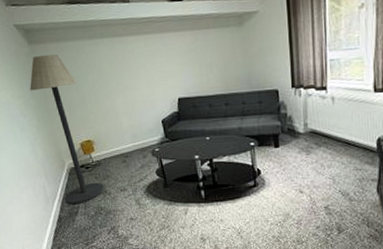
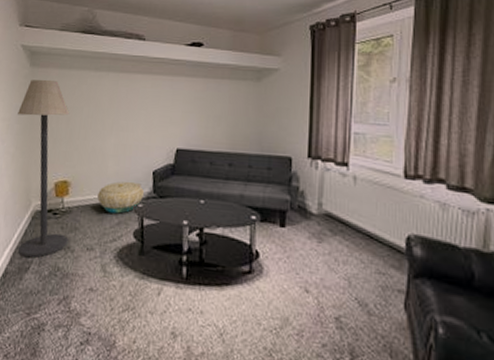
basket: none [119,131,159,160] -> present [97,181,145,214]

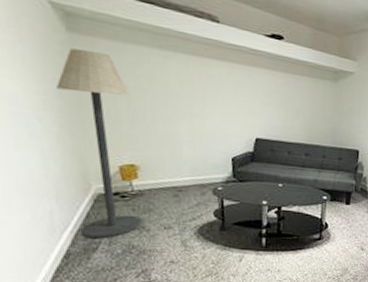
basket: present [97,181,145,214] -> none [172,166,224,196]

